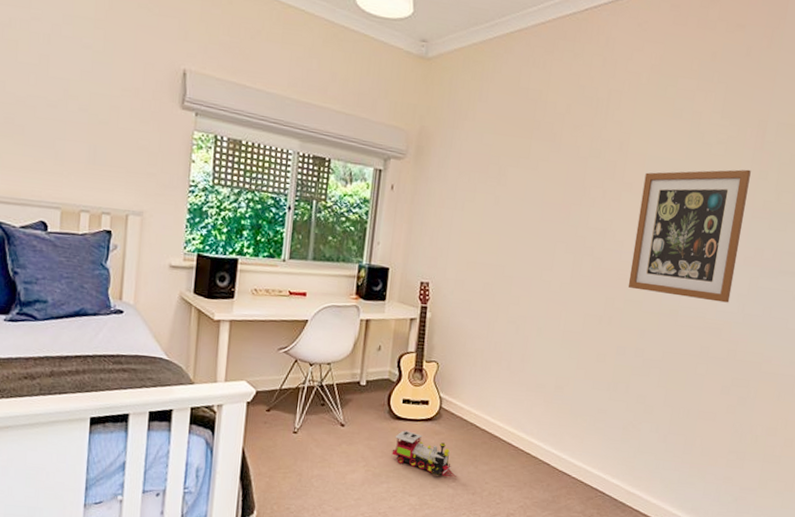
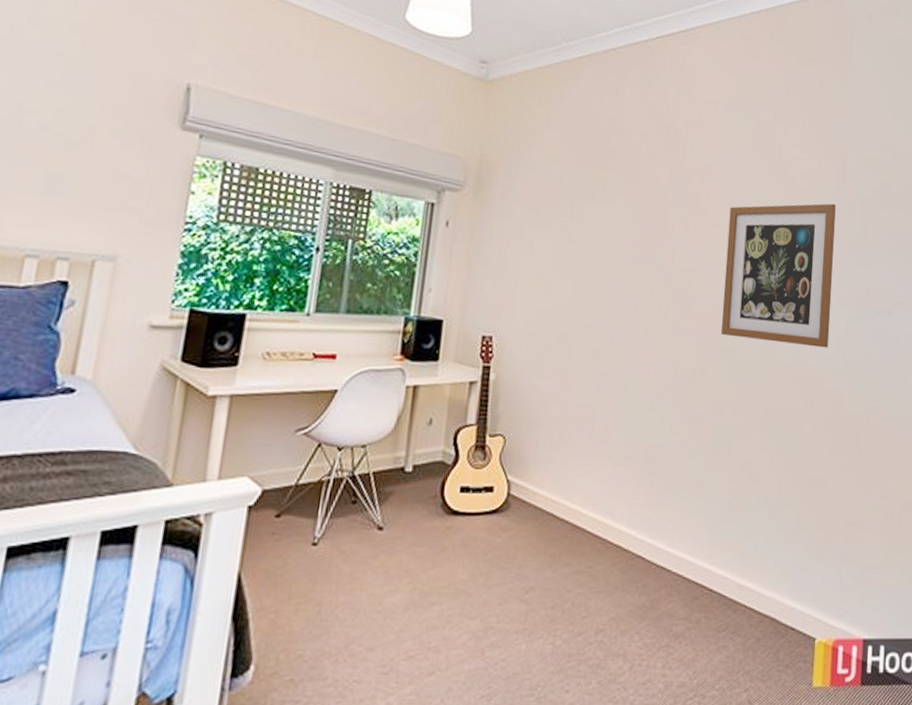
toy train: present [391,430,457,478] -> none [446,529,531,588]

